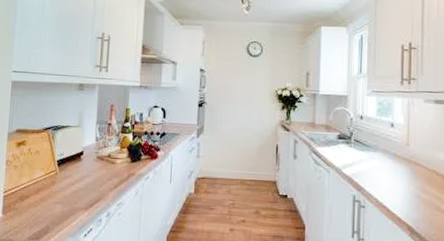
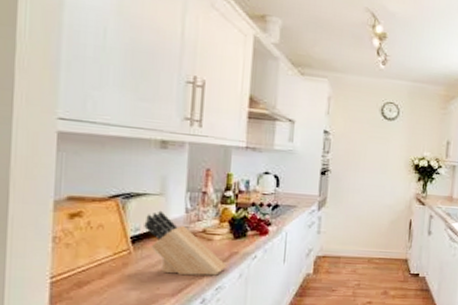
knife block: none [67,139,126,193] -> present [144,210,227,276]

